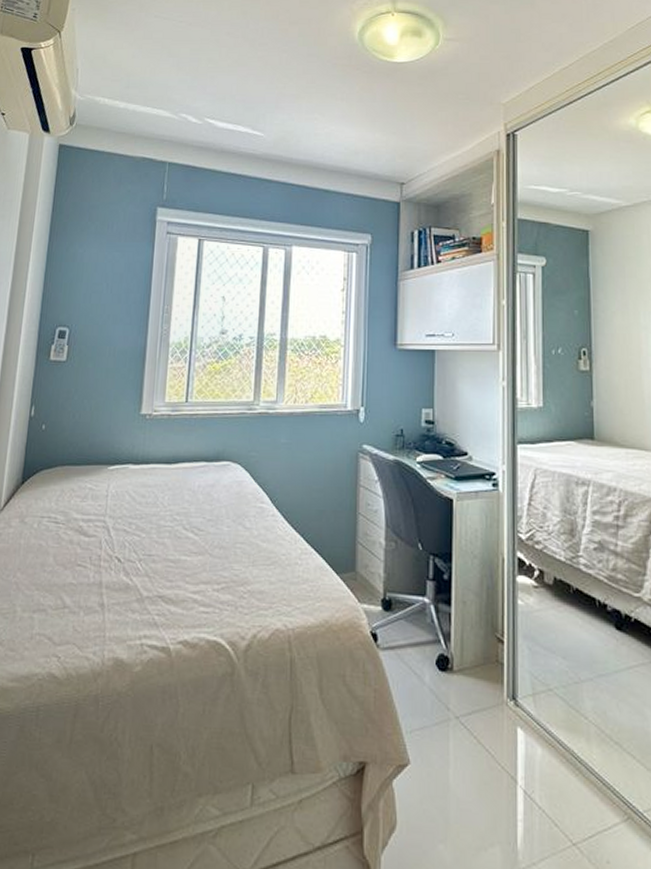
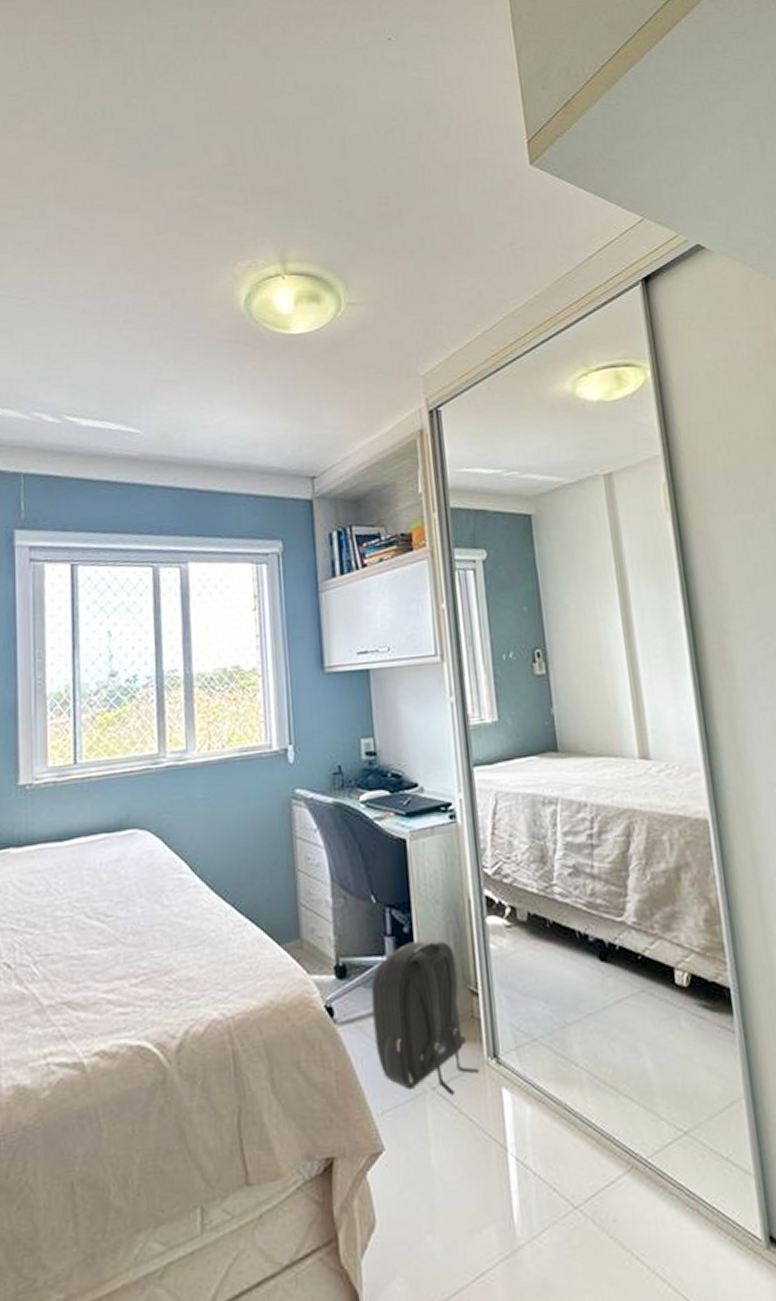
backpack: none [410,588,499,726] -> present [371,940,480,1095]

